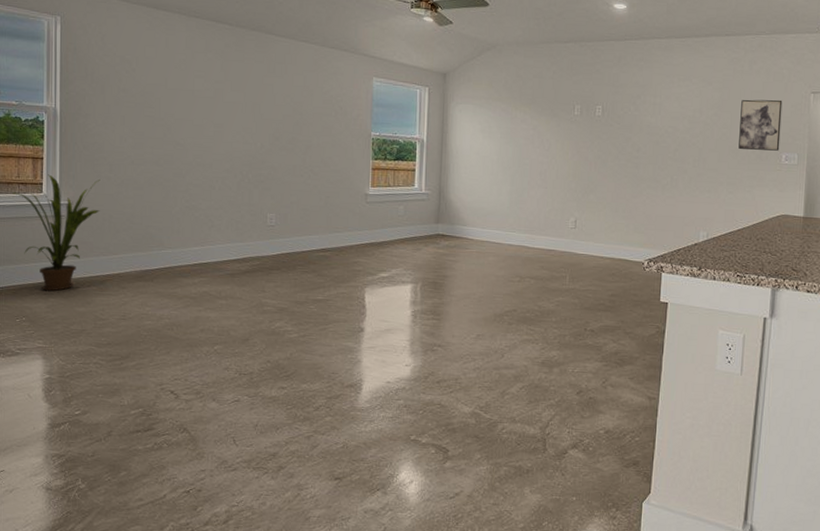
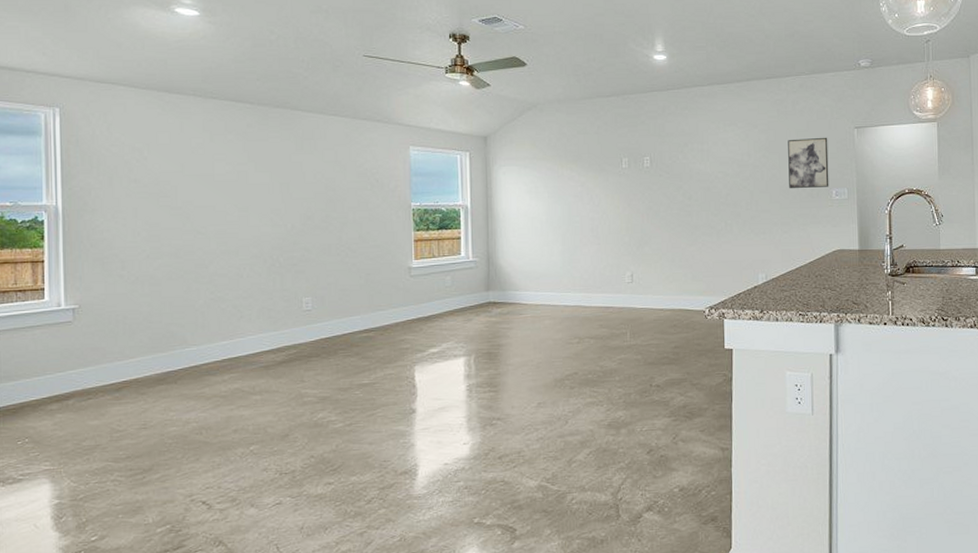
house plant: present [12,174,100,291] -> none [9,278,112,407]

